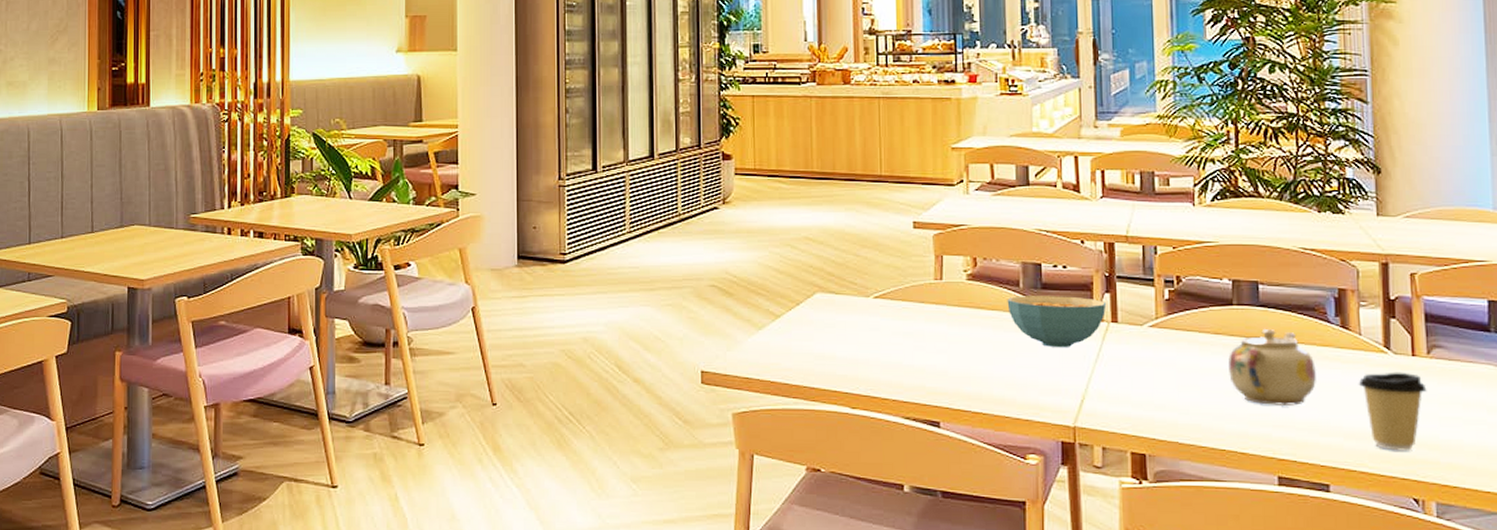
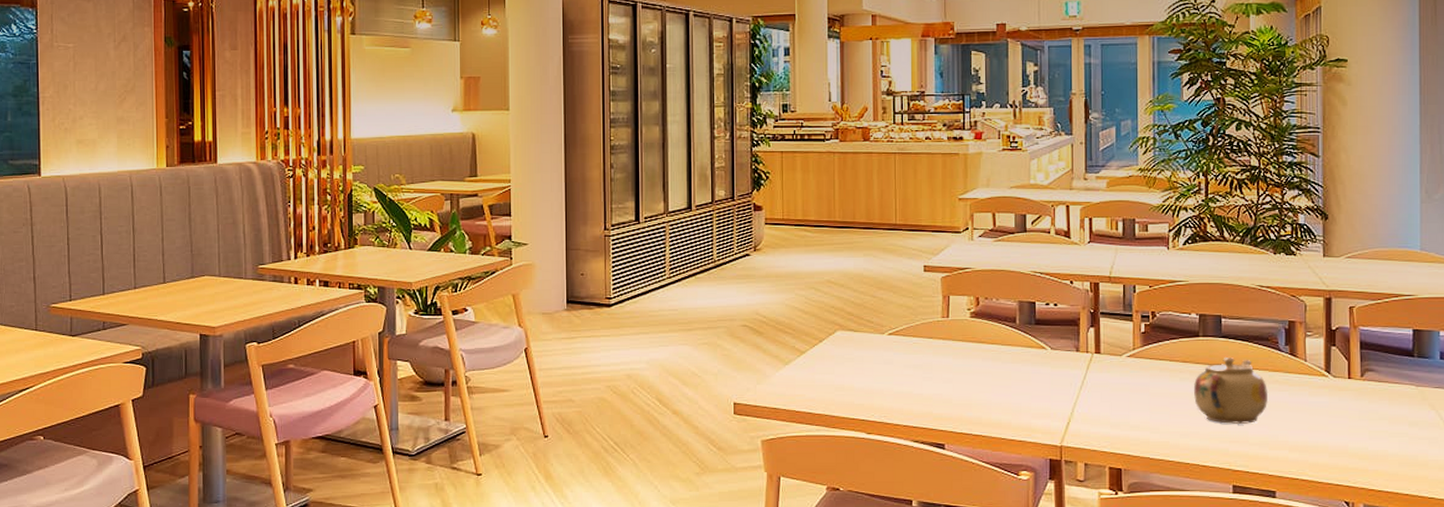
cereal bowl: present [1007,296,1107,347] -> none [1005,331,1091,376]
coffee cup: present [1358,372,1427,451] -> none [1302,392,1360,461]

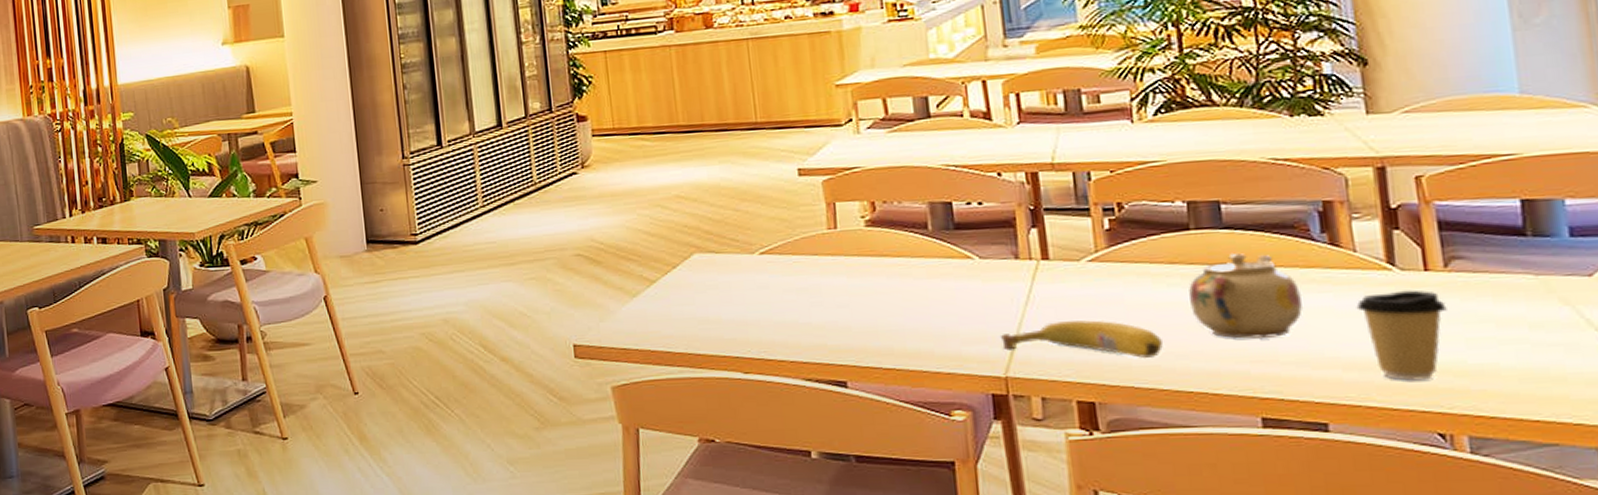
fruit: none [1061,403,1172,436] -> present [1001,320,1163,359]
coffee cup: none [1302,392,1360,461] -> present [1356,290,1447,381]

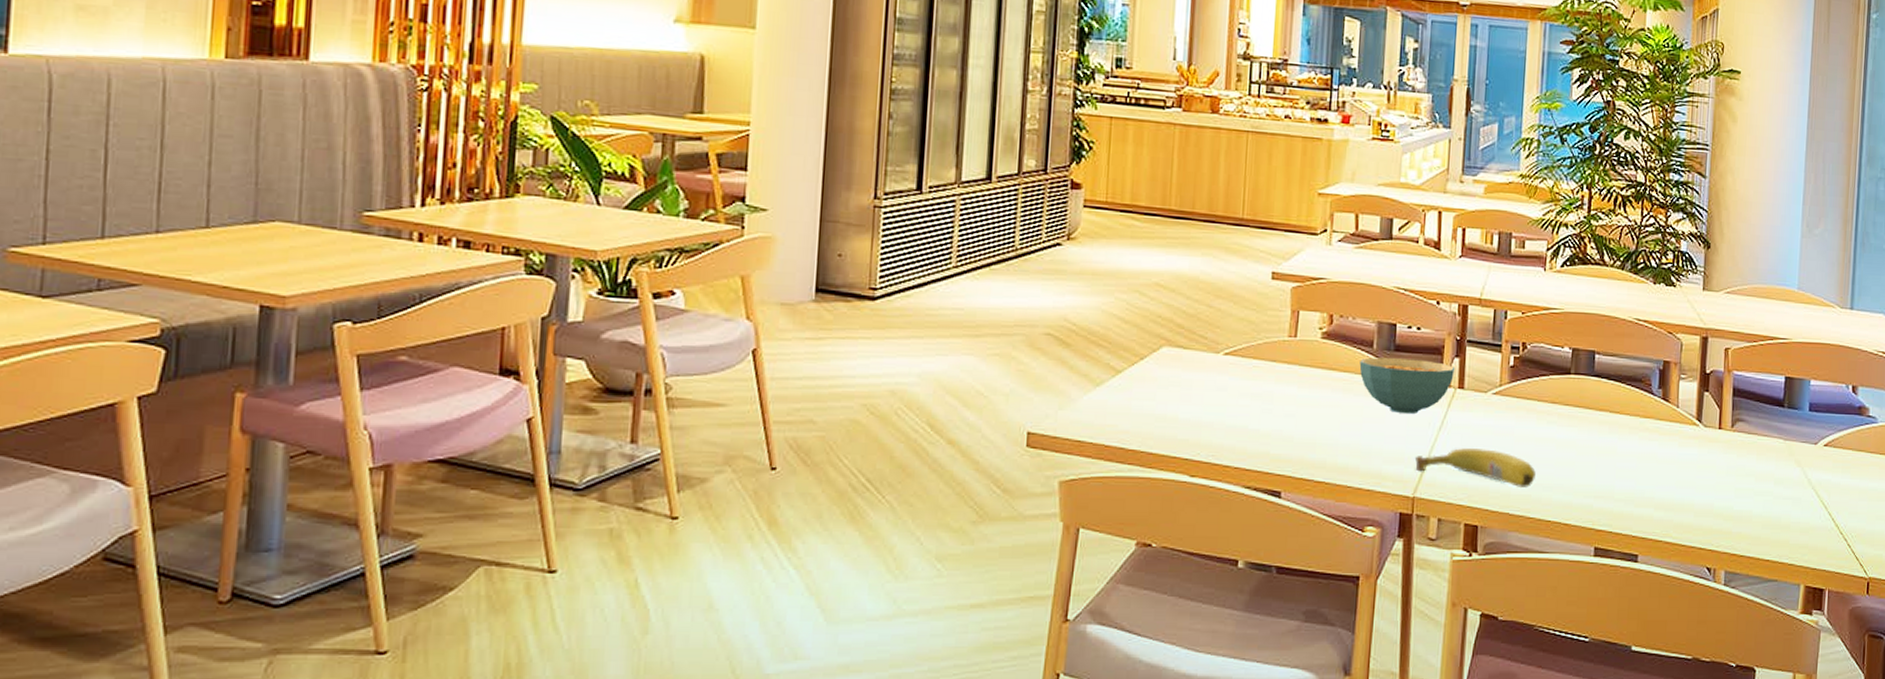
cereal bowl: none [914,235,1034,292] -> present [1359,357,1456,413]
teapot: present [1189,253,1302,339] -> none [1560,400,1637,477]
coffee cup: present [1356,290,1447,381] -> none [1671,444,1728,522]

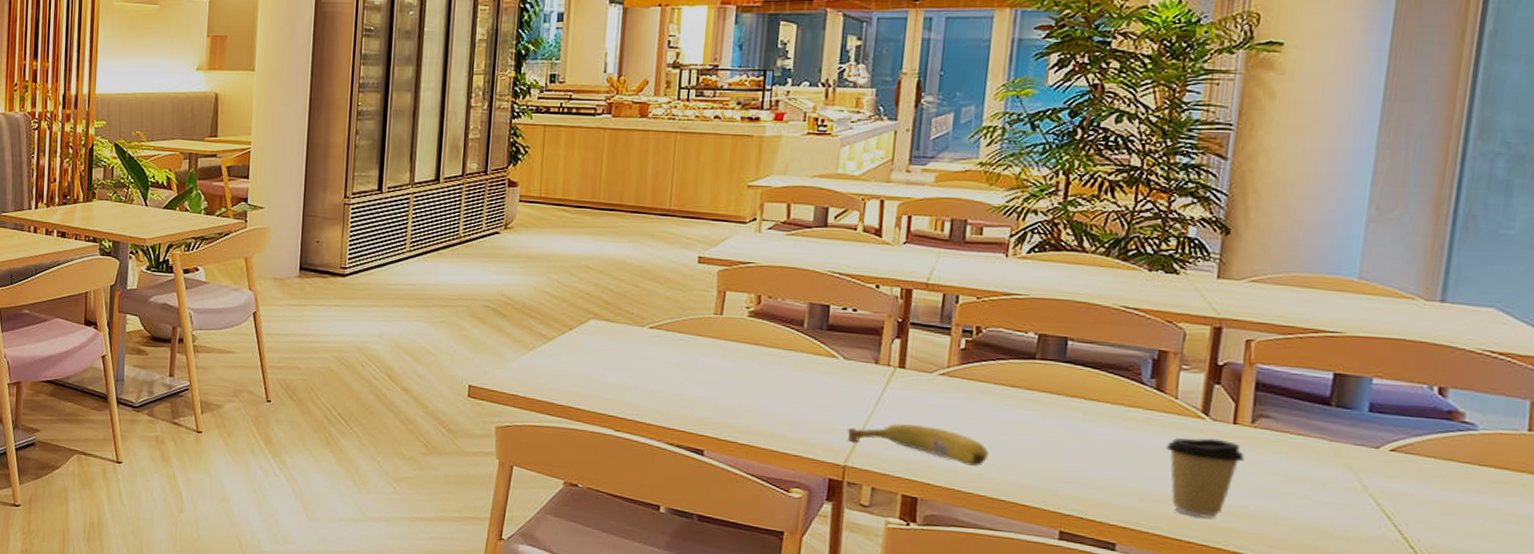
cereal bowl: present [1359,357,1456,413] -> none [788,335,896,389]
coffee cup: none [1671,444,1728,522] -> present [1165,438,1245,519]

